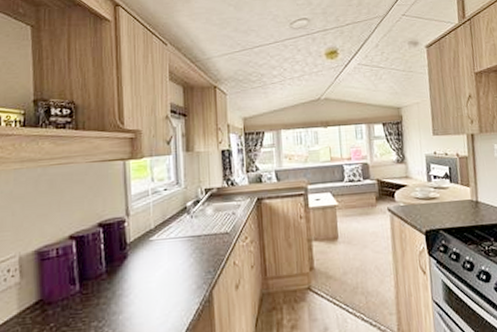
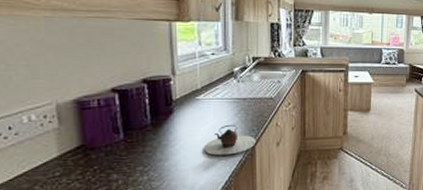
teapot: none [158,266,214,305] -> present [203,124,257,156]

